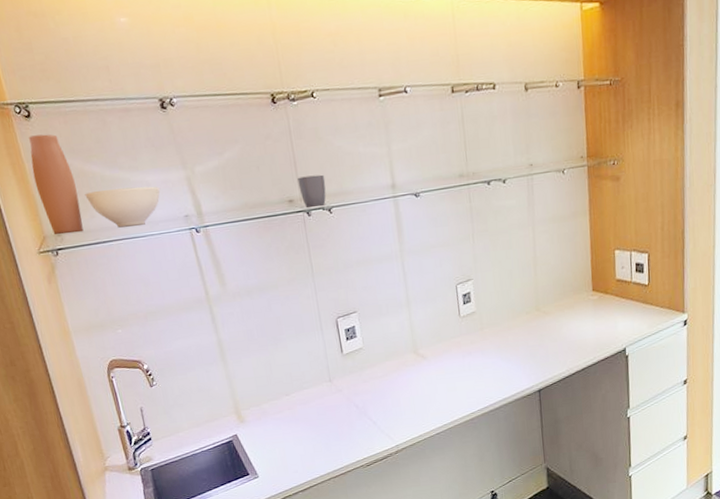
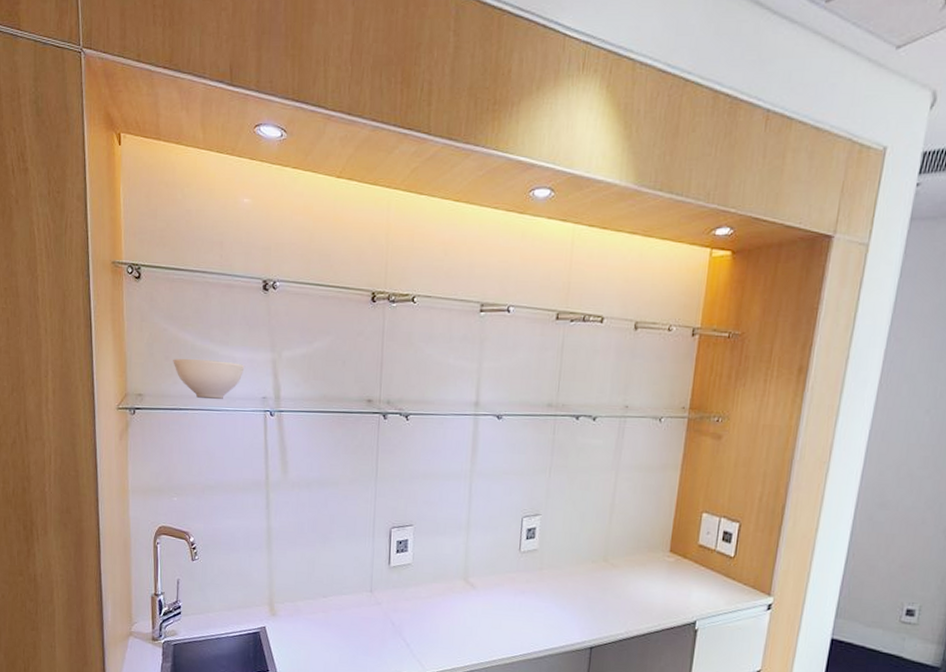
vase: present [28,134,84,235] -> none [129,296,167,396]
cup: present [297,174,327,209] -> none [380,378,409,412]

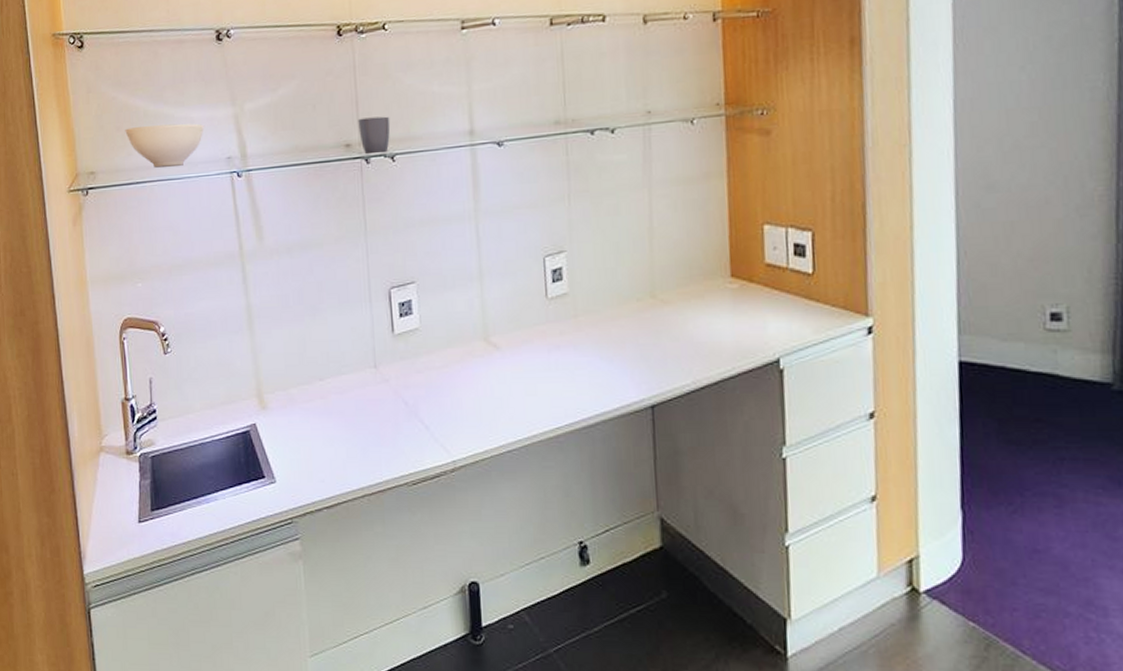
cup: none [380,378,409,412] -> present [358,116,391,155]

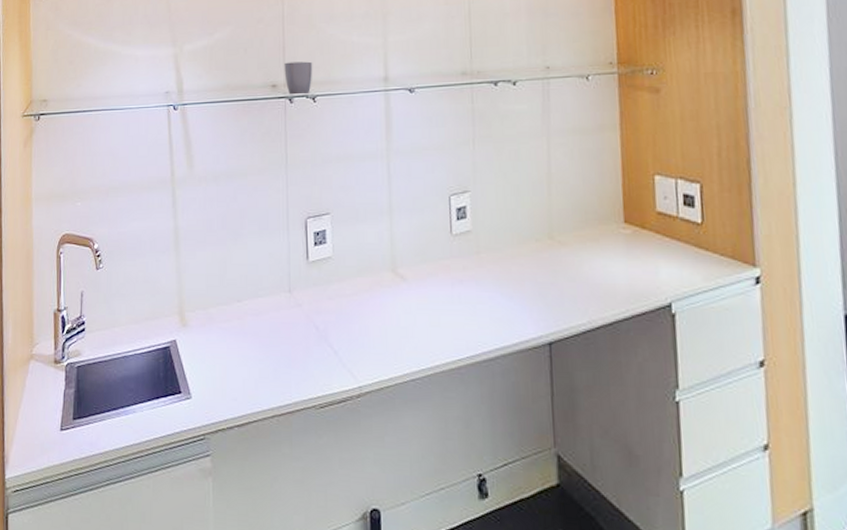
bowl: present [125,123,204,168] -> none [77,60,147,99]

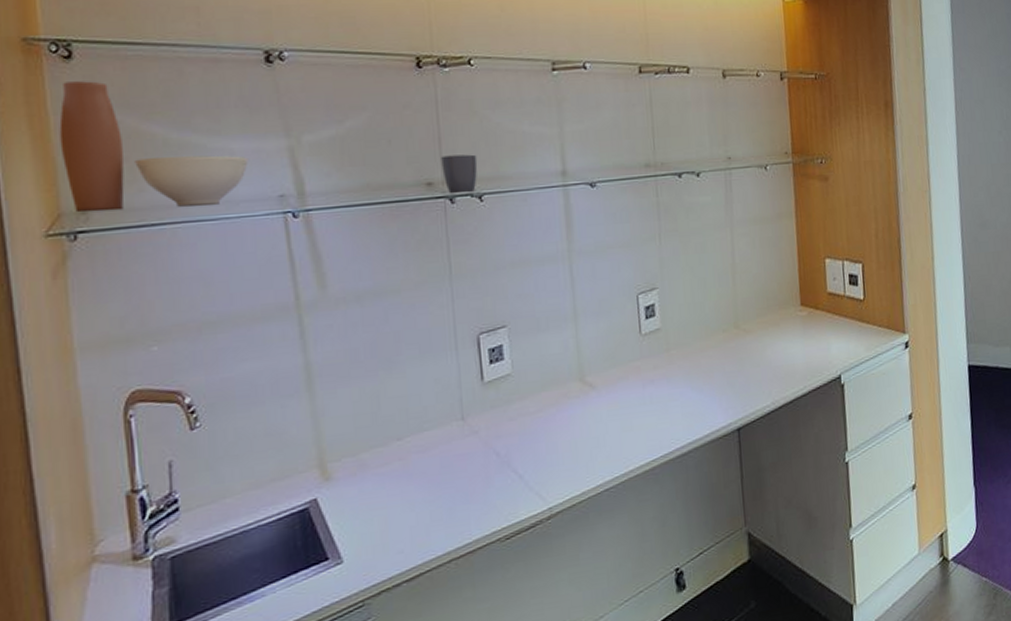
vase: none [35,6,71,101] -> present [59,81,125,213]
bowl: none [77,60,147,99] -> present [135,155,249,207]

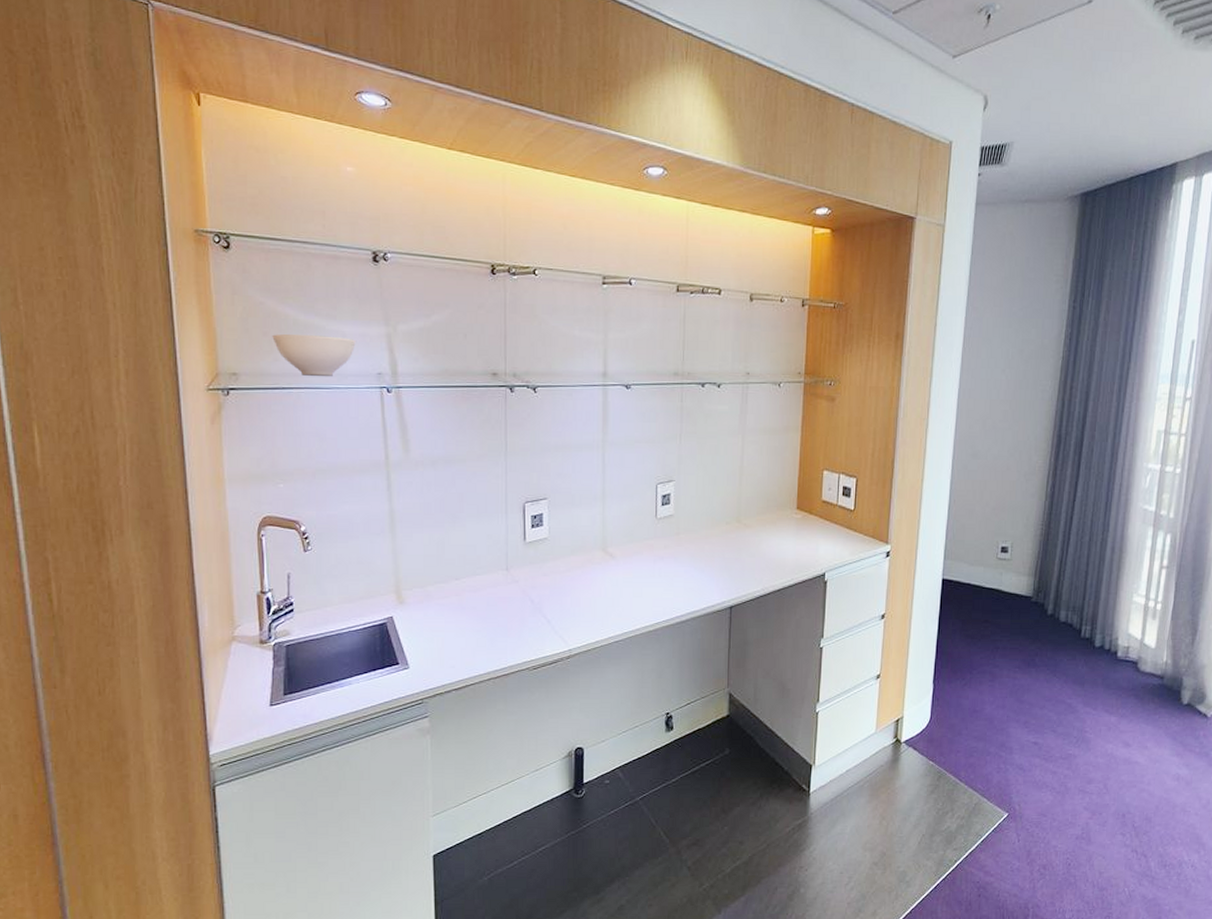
vase: present [59,81,125,213] -> none [219,267,264,375]
cup: present [441,154,478,194] -> none [505,351,535,385]

